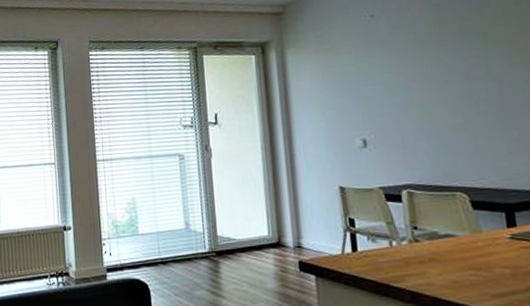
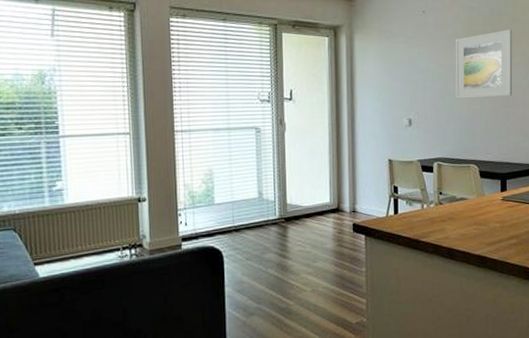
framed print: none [418,24,511,113] -> present [455,30,513,99]

